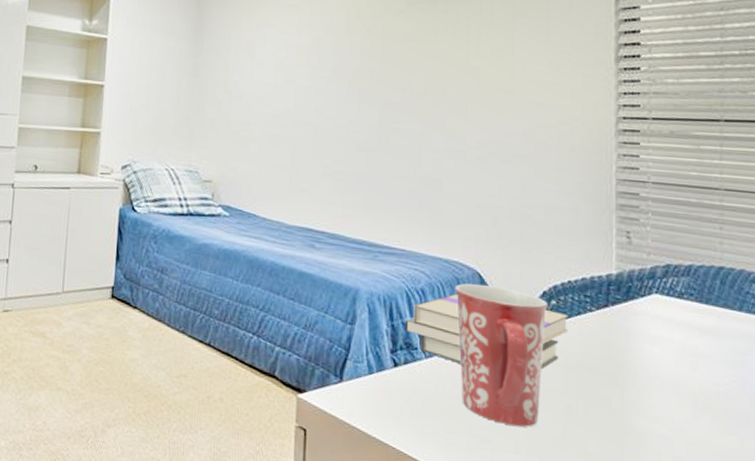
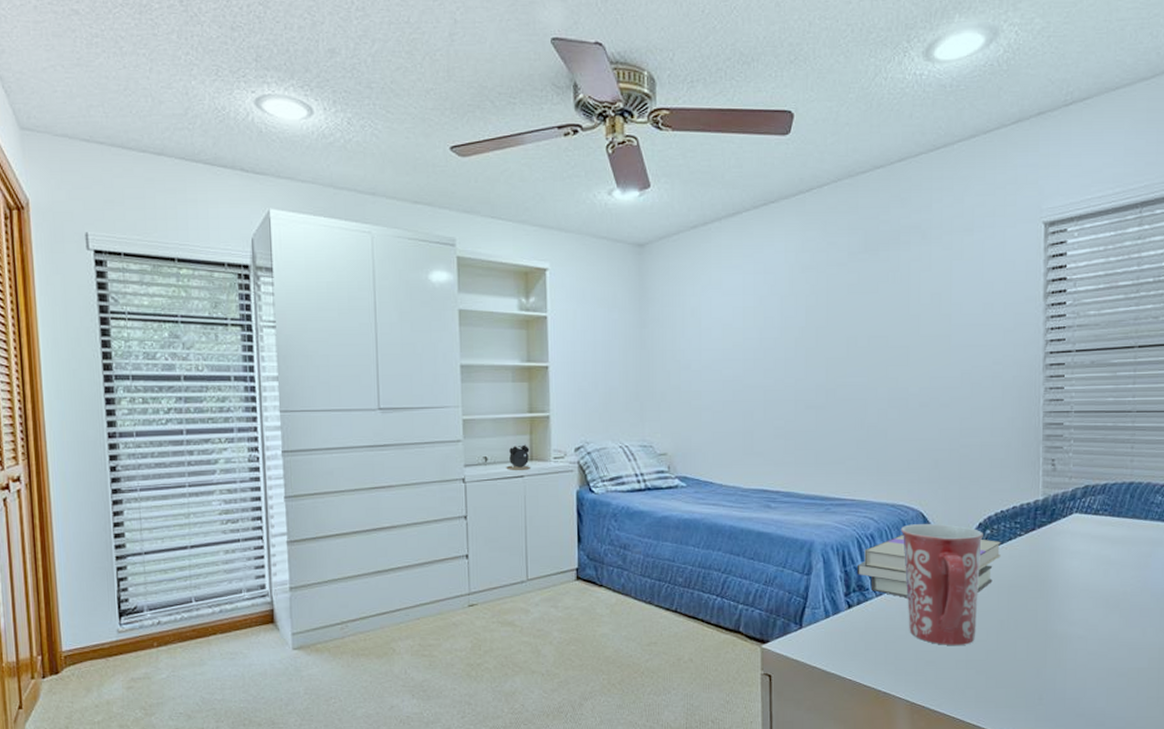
alarm clock: none [54,155,79,183] -> present [506,443,531,471]

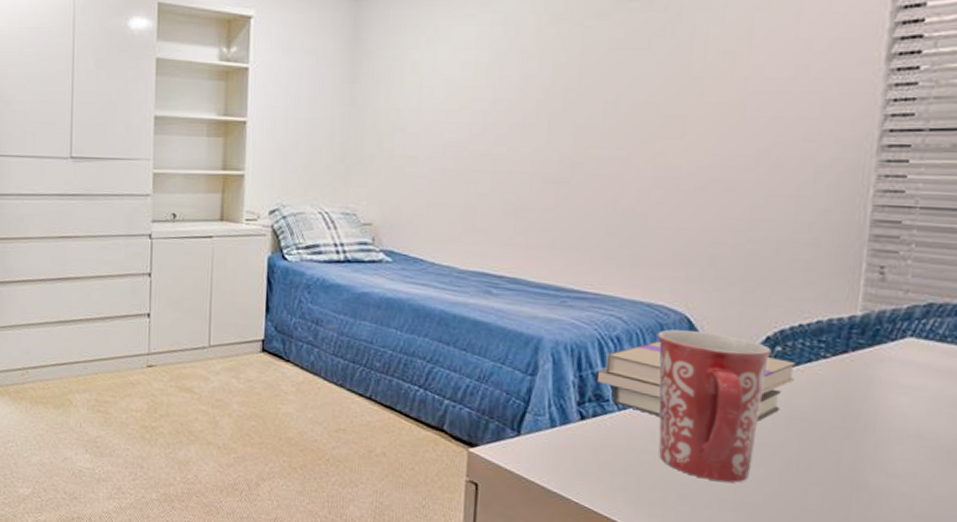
alarm clock: present [506,443,531,471] -> none [194,201,221,232]

